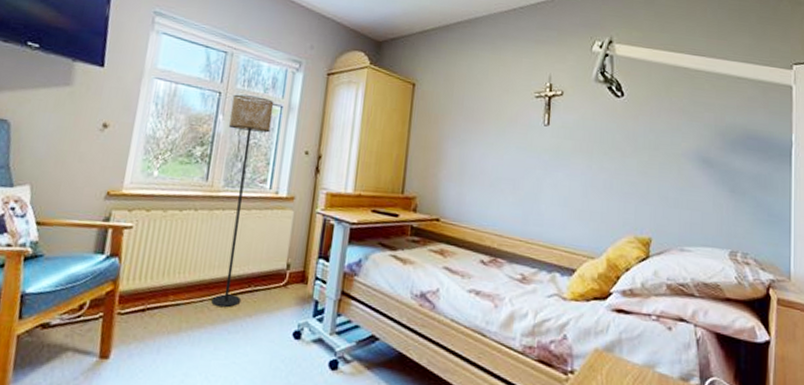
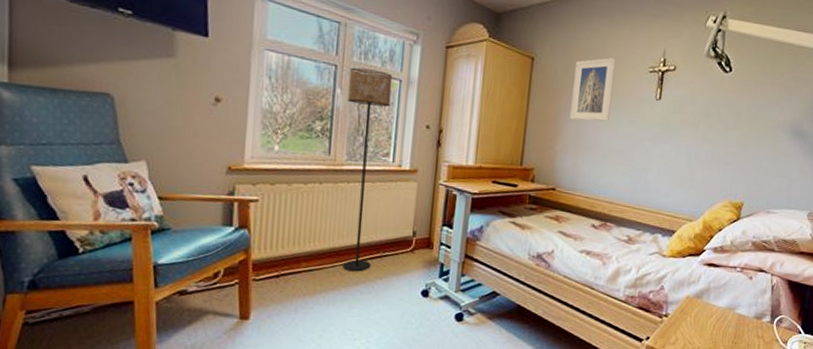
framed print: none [453,83,500,148] -> present [569,58,617,122]

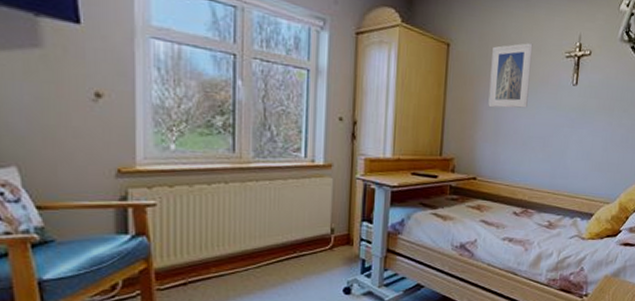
floor lamp: present [343,67,393,272] -> none [249,56,300,274]

